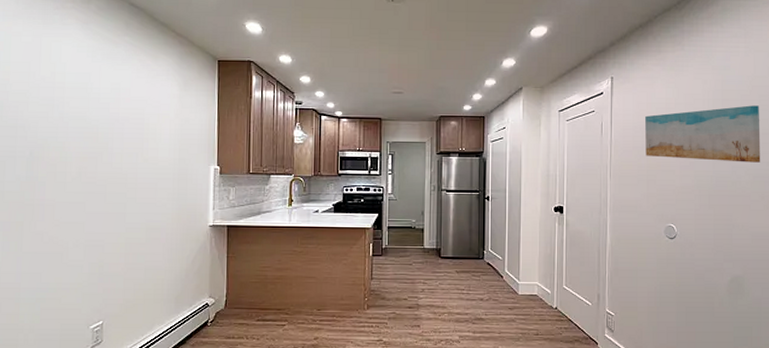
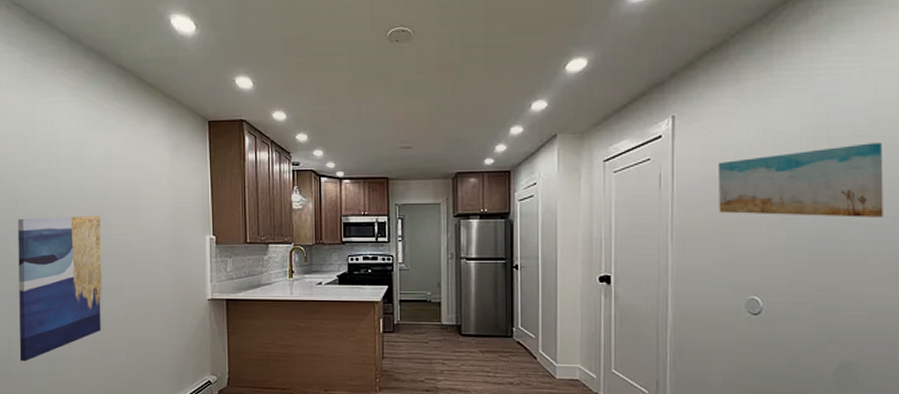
wall art: none [8,144,105,289] -> present [17,216,103,362]

